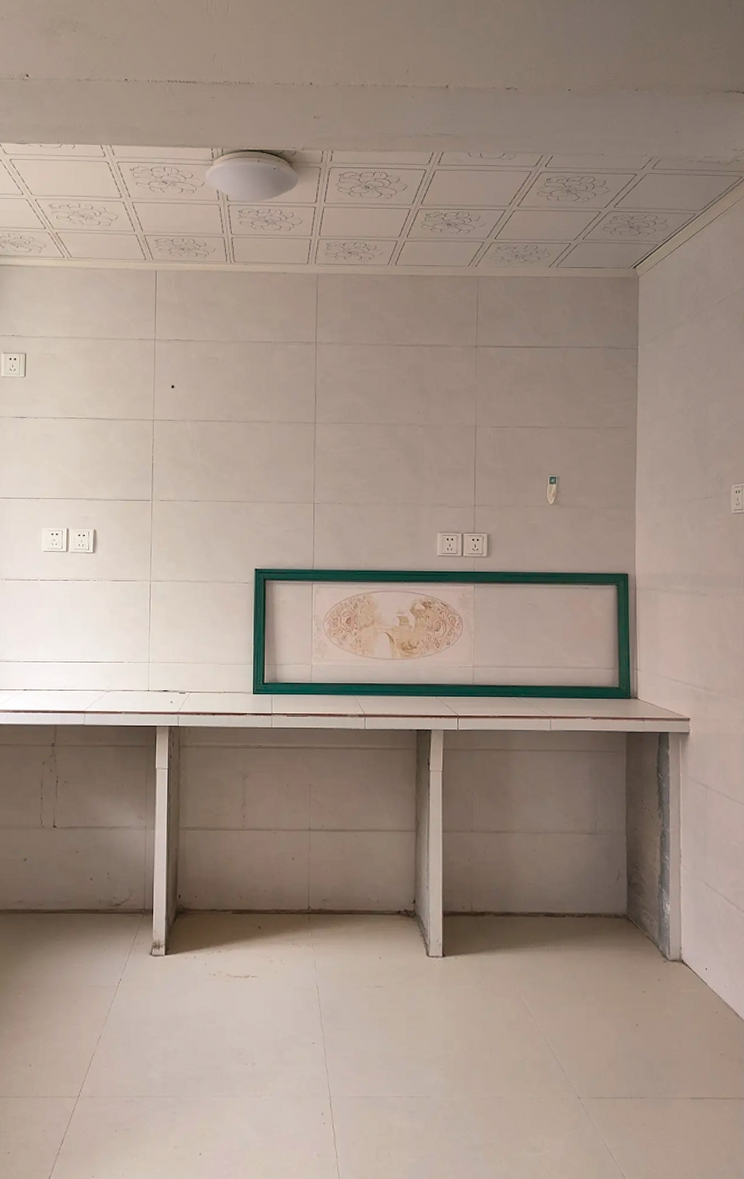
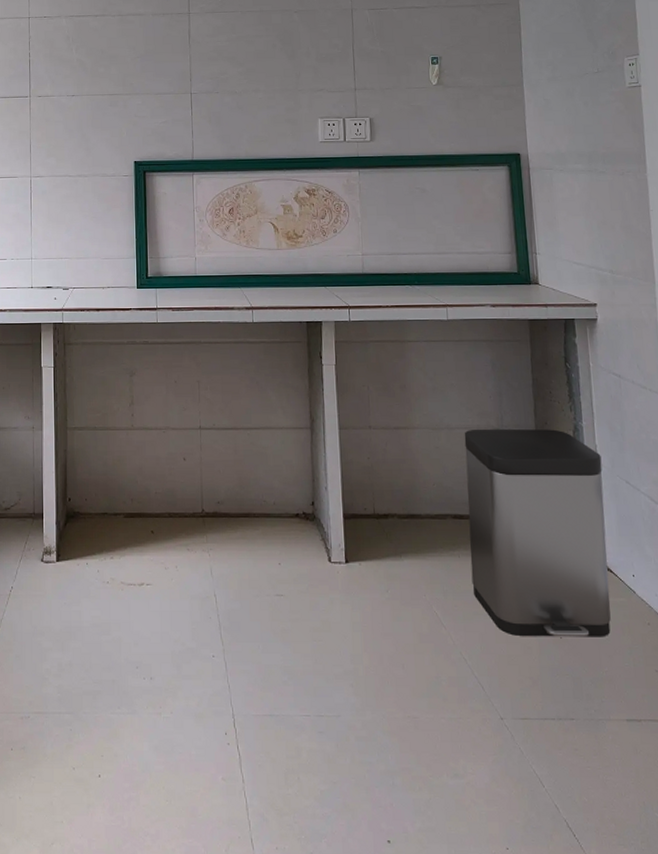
pedal bin: none [559,833,685,1025] -> present [464,428,611,637]

